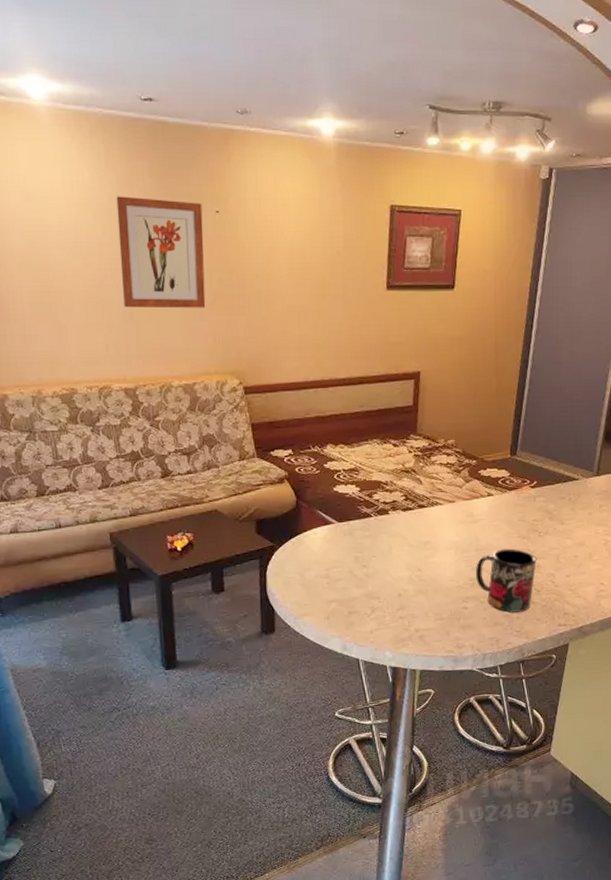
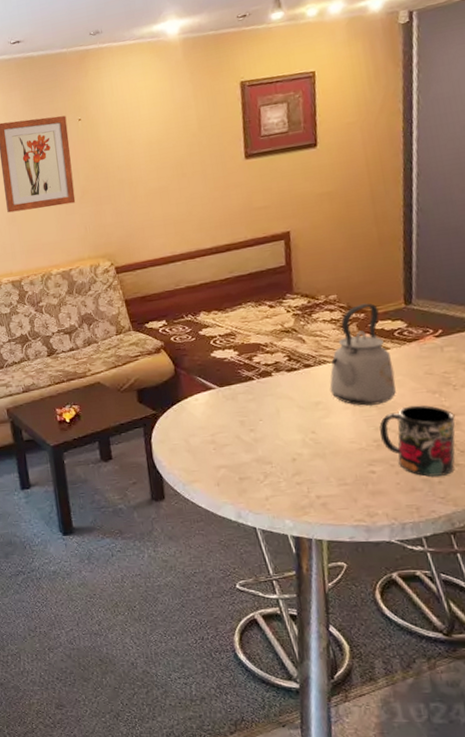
kettle: none [438,450,494,547] -> present [330,303,396,406]

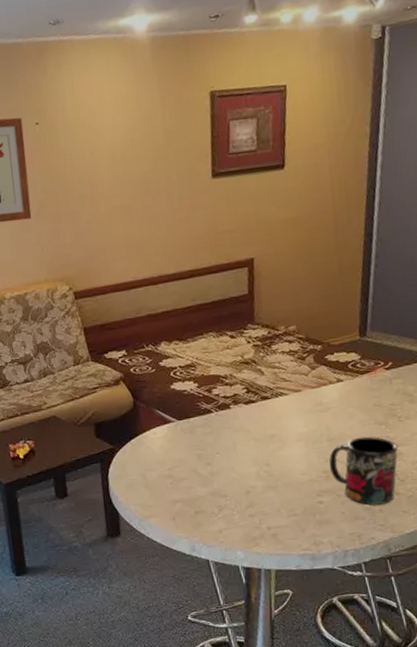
kettle: present [330,303,396,406] -> none [285,334,347,438]

